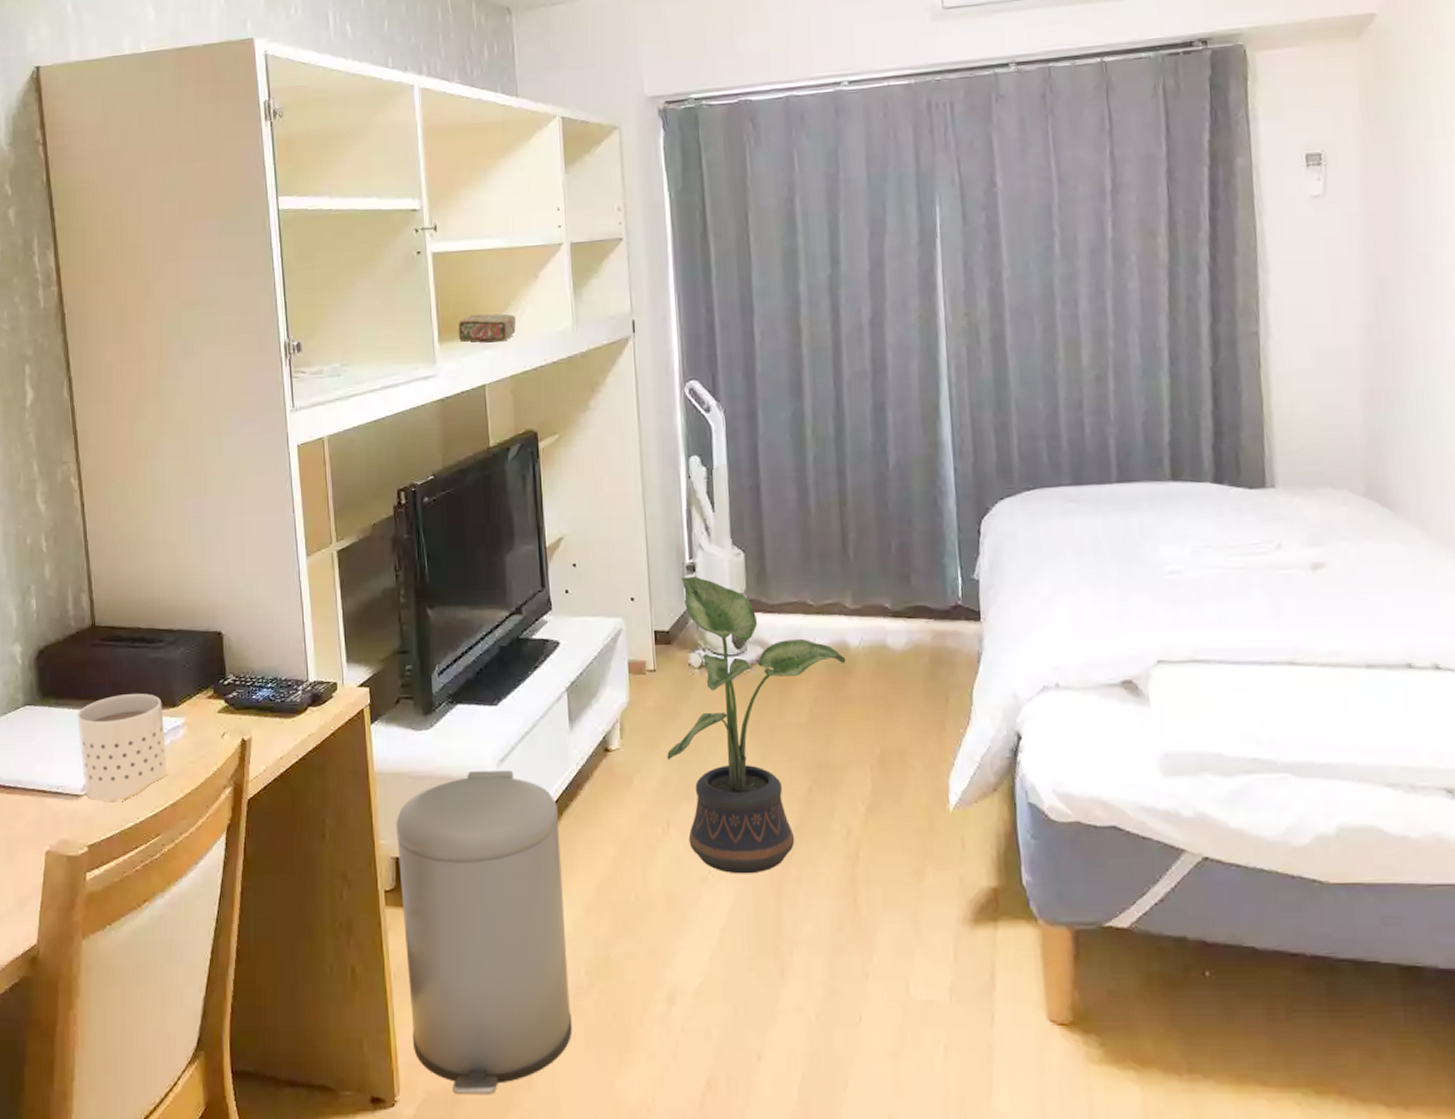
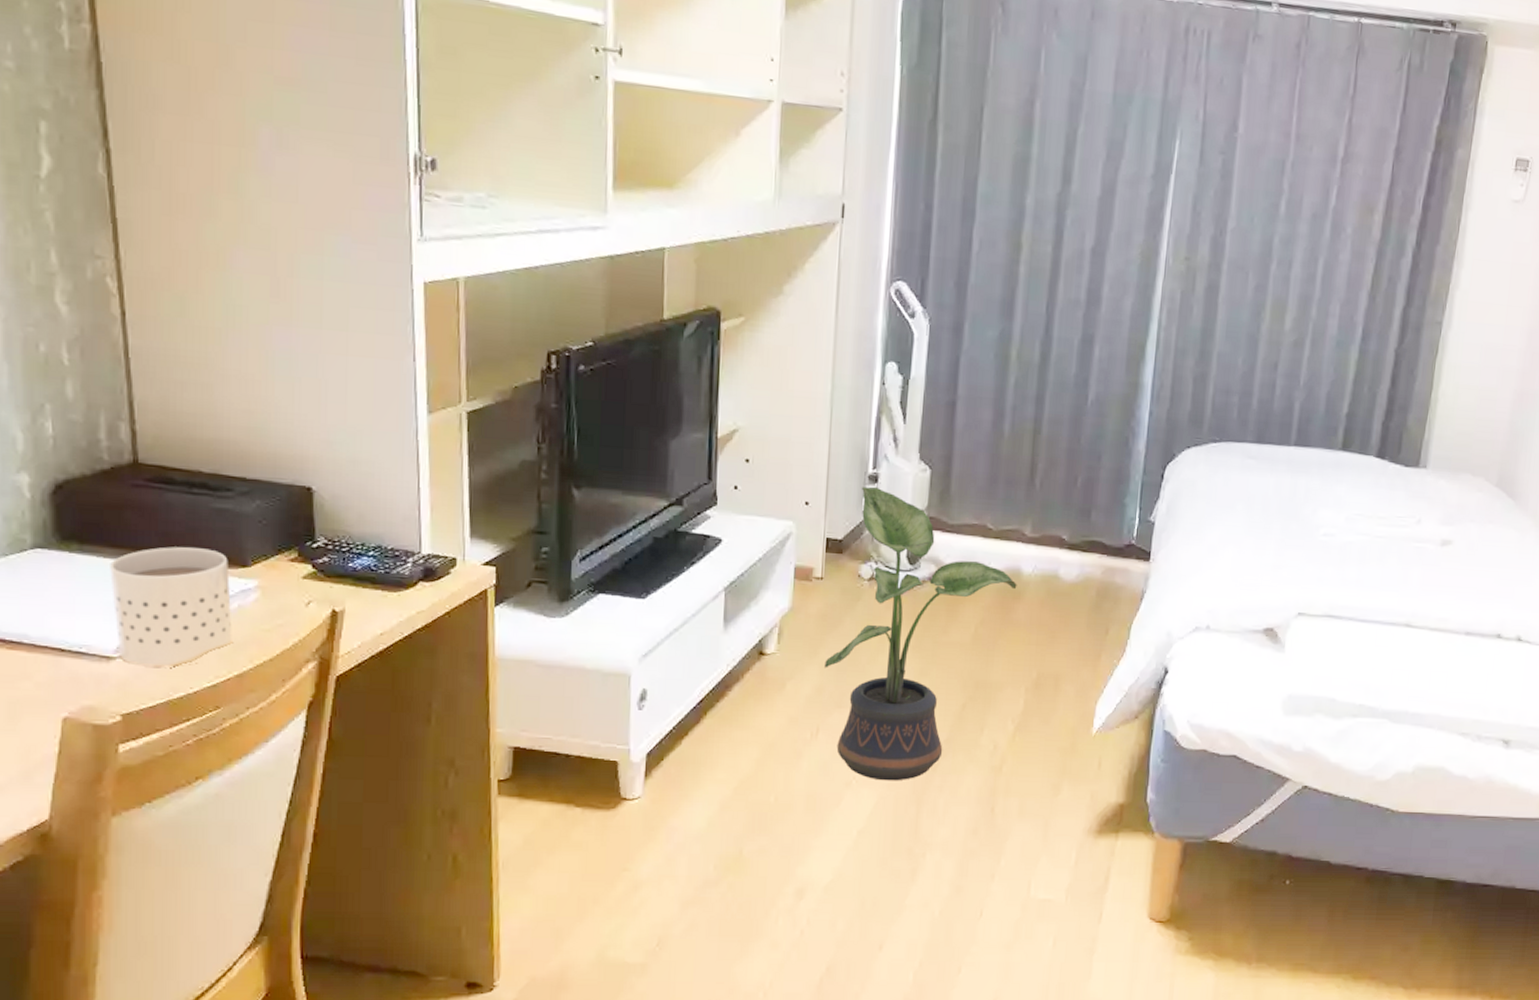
pedal bin: present [396,770,572,1095] -> none [516,664,703,980]
decorative box: present [457,313,516,343] -> none [637,164,708,202]

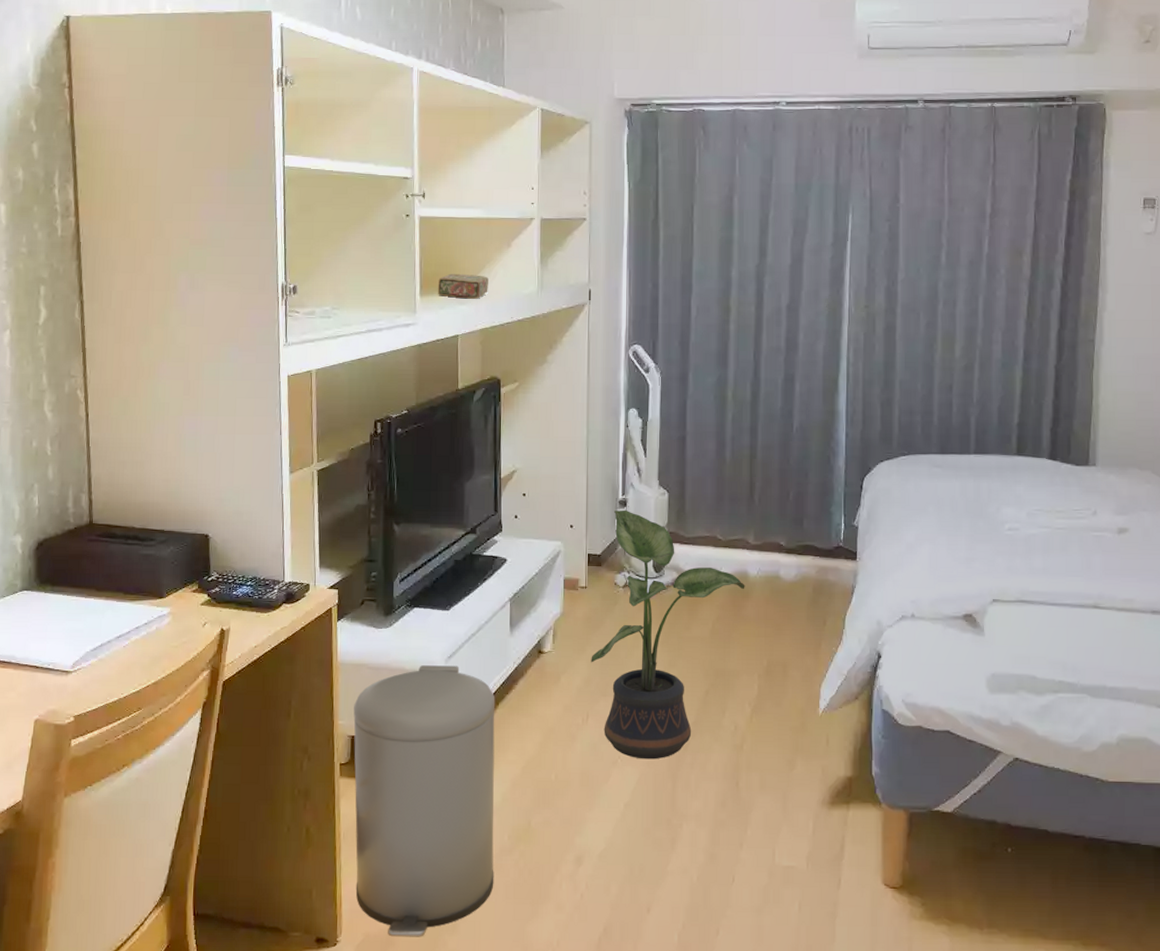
mug: present [110,547,232,668] -> none [71,585,152,678]
pedal bin: none [516,664,703,980] -> present [353,665,495,937]
decorative box: none [637,164,708,202] -> present [437,273,488,299]

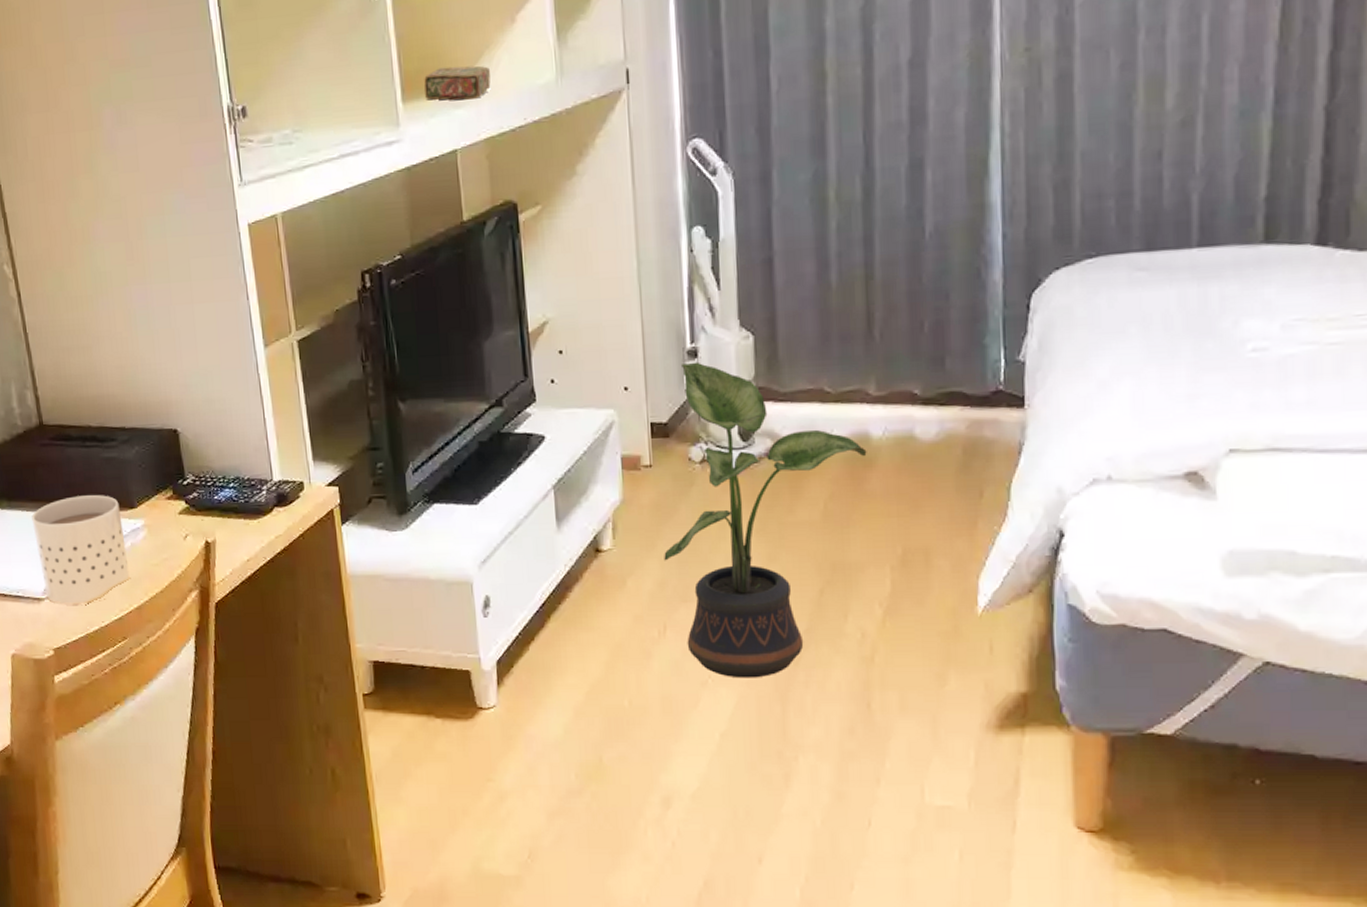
mug: none [71,585,152,678] -> present [32,495,130,605]
pedal bin: present [353,665,495,937] -> none [372,572,563,893]

